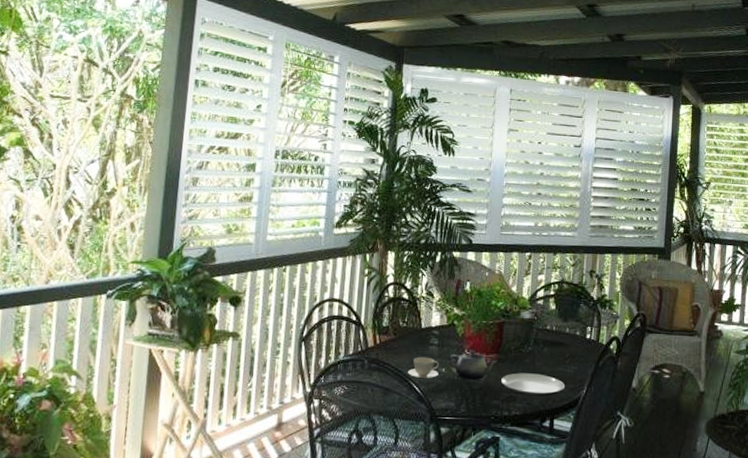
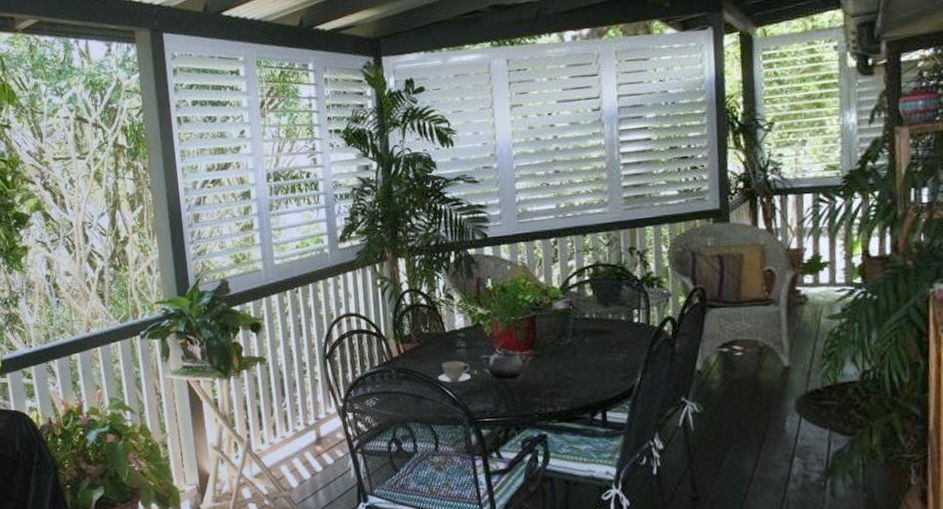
plate: present [500,373,566,397] -> none [539,365,616,390]

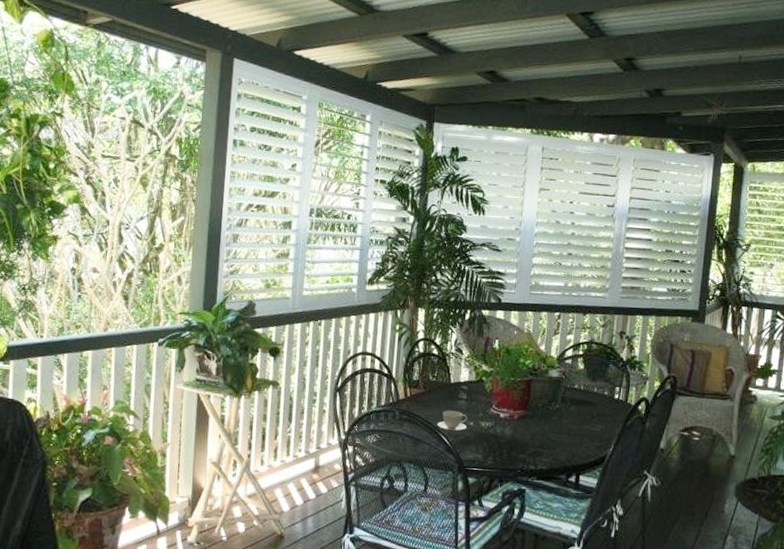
teapot: present [479,348,534,379] -> none [477,405,525,434]

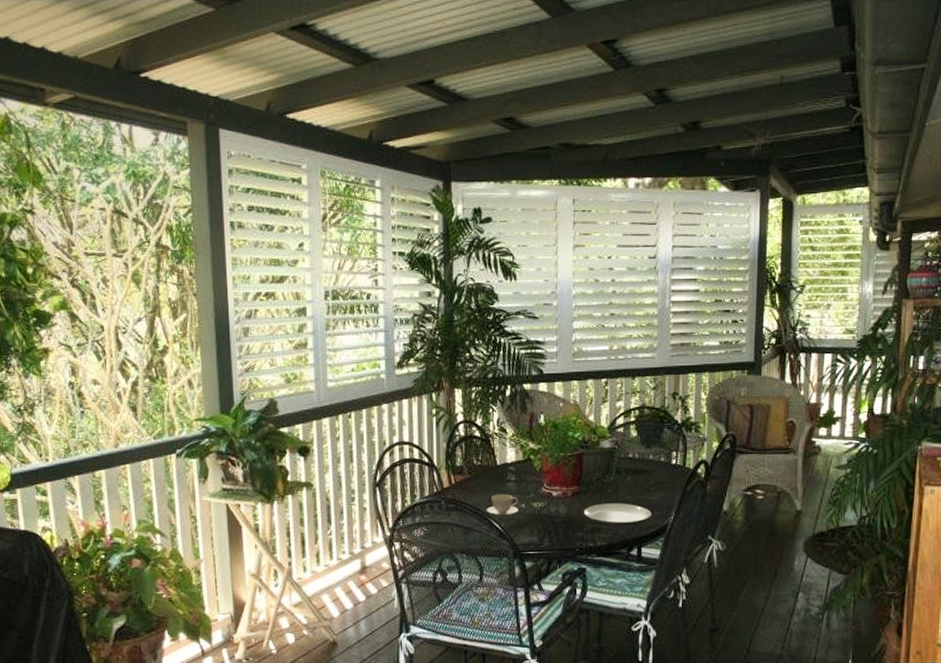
plate: none [527,429,592,453] -> present [583,503,652,526]

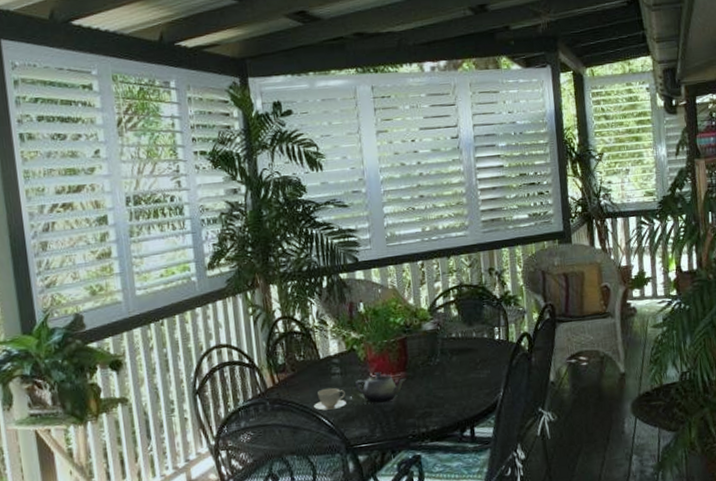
teapot: none [528,484,579,514] -> present [354,372,406,404]
plate: present [583,503,652,526] -> none [412,384,481,409]

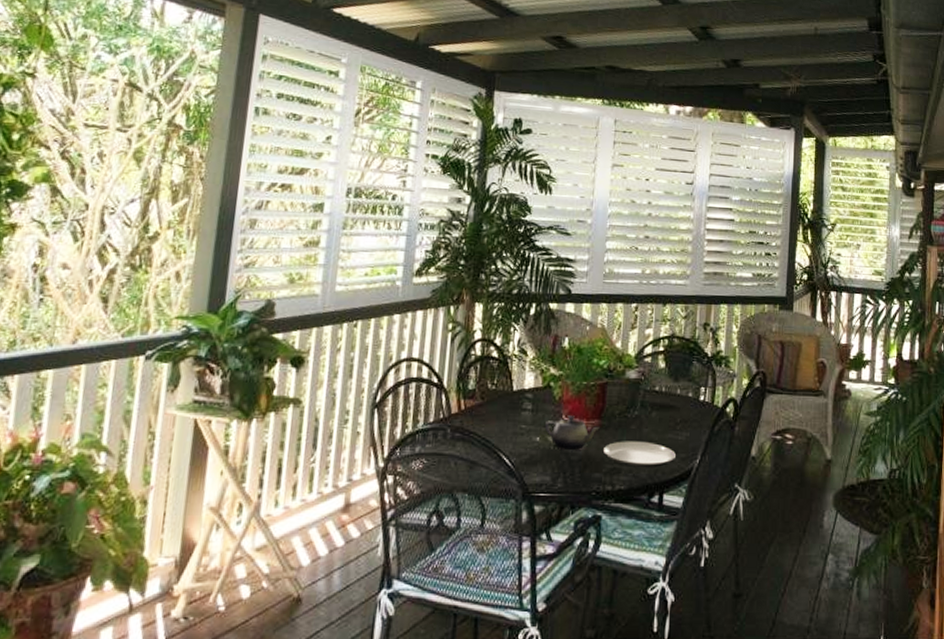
teacup: present [314,387,346,411] -> none [497,424,533,449]
plate: none [412,384,481,409] -> present [602,441,677,468]

